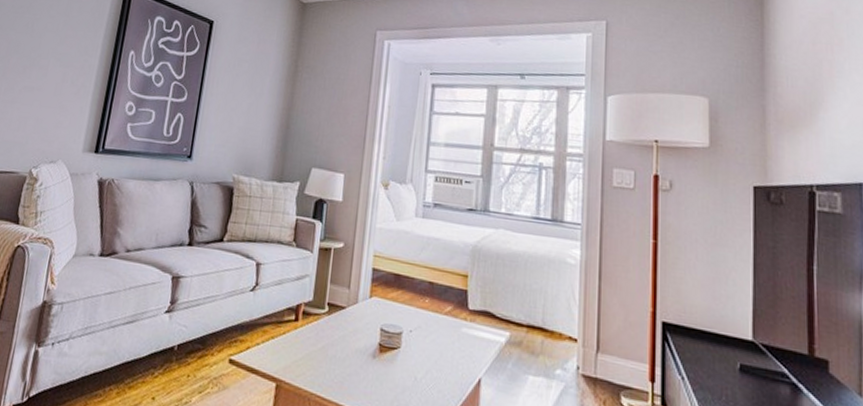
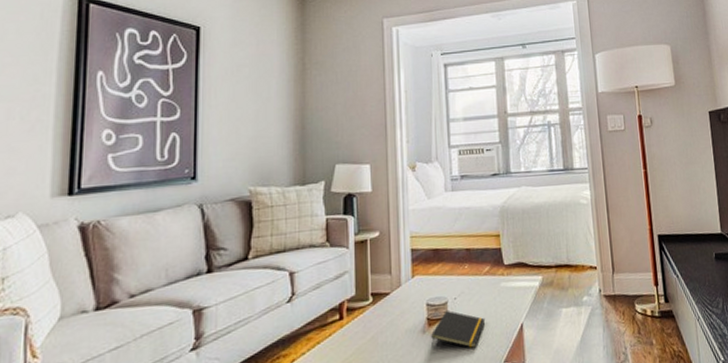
notepad: none [380,342,440,389] -> present [431,310,486,349]

